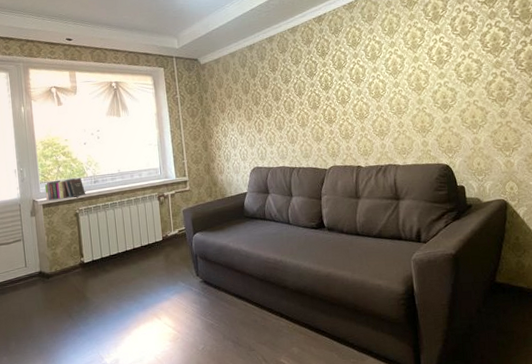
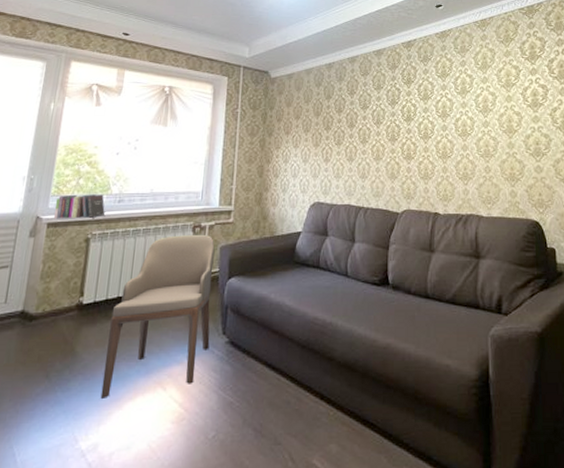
armchair: none [107,201,188,328] -> present [100,234,215,398]

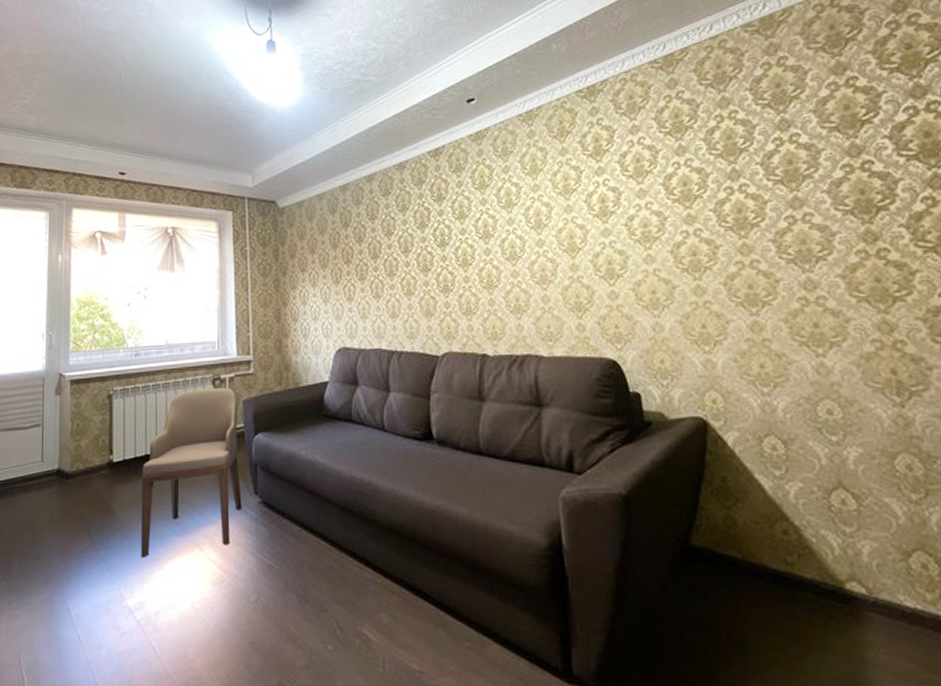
books: present [54,194,105,219] -> none [75,348,123,376]

